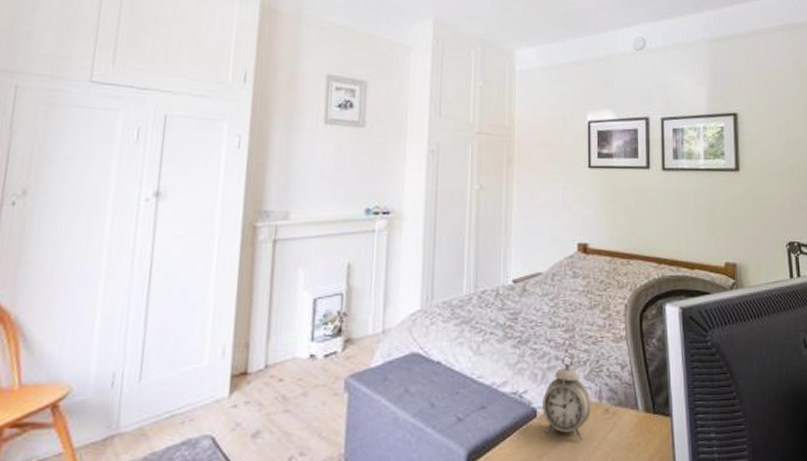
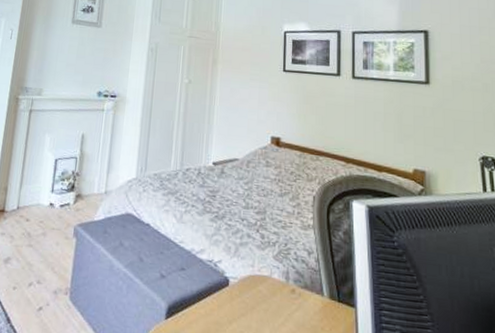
alarm clock: present [542,354,592,440] -> none [234,234,279,314]

